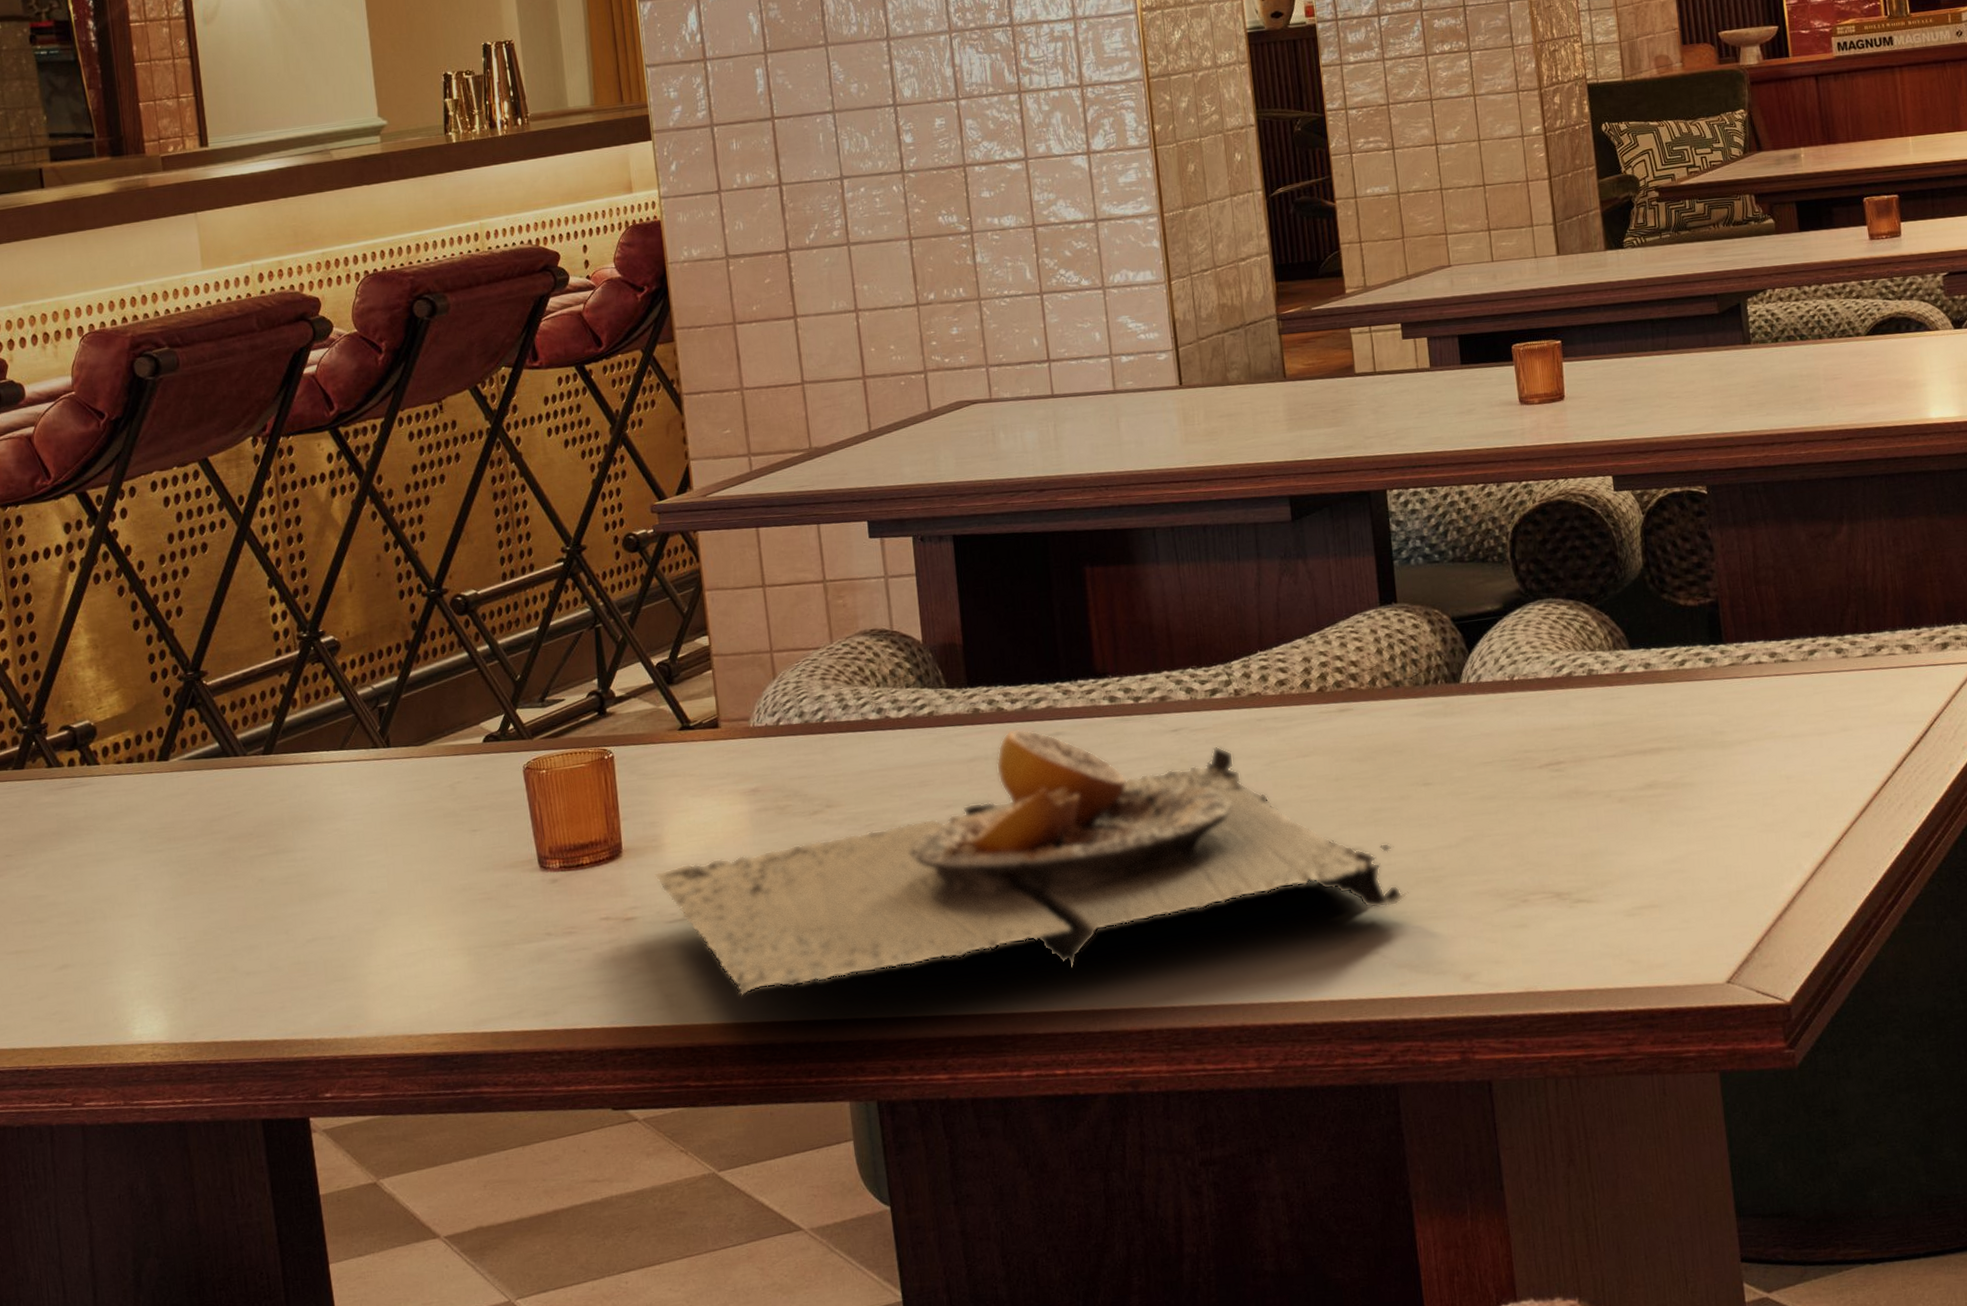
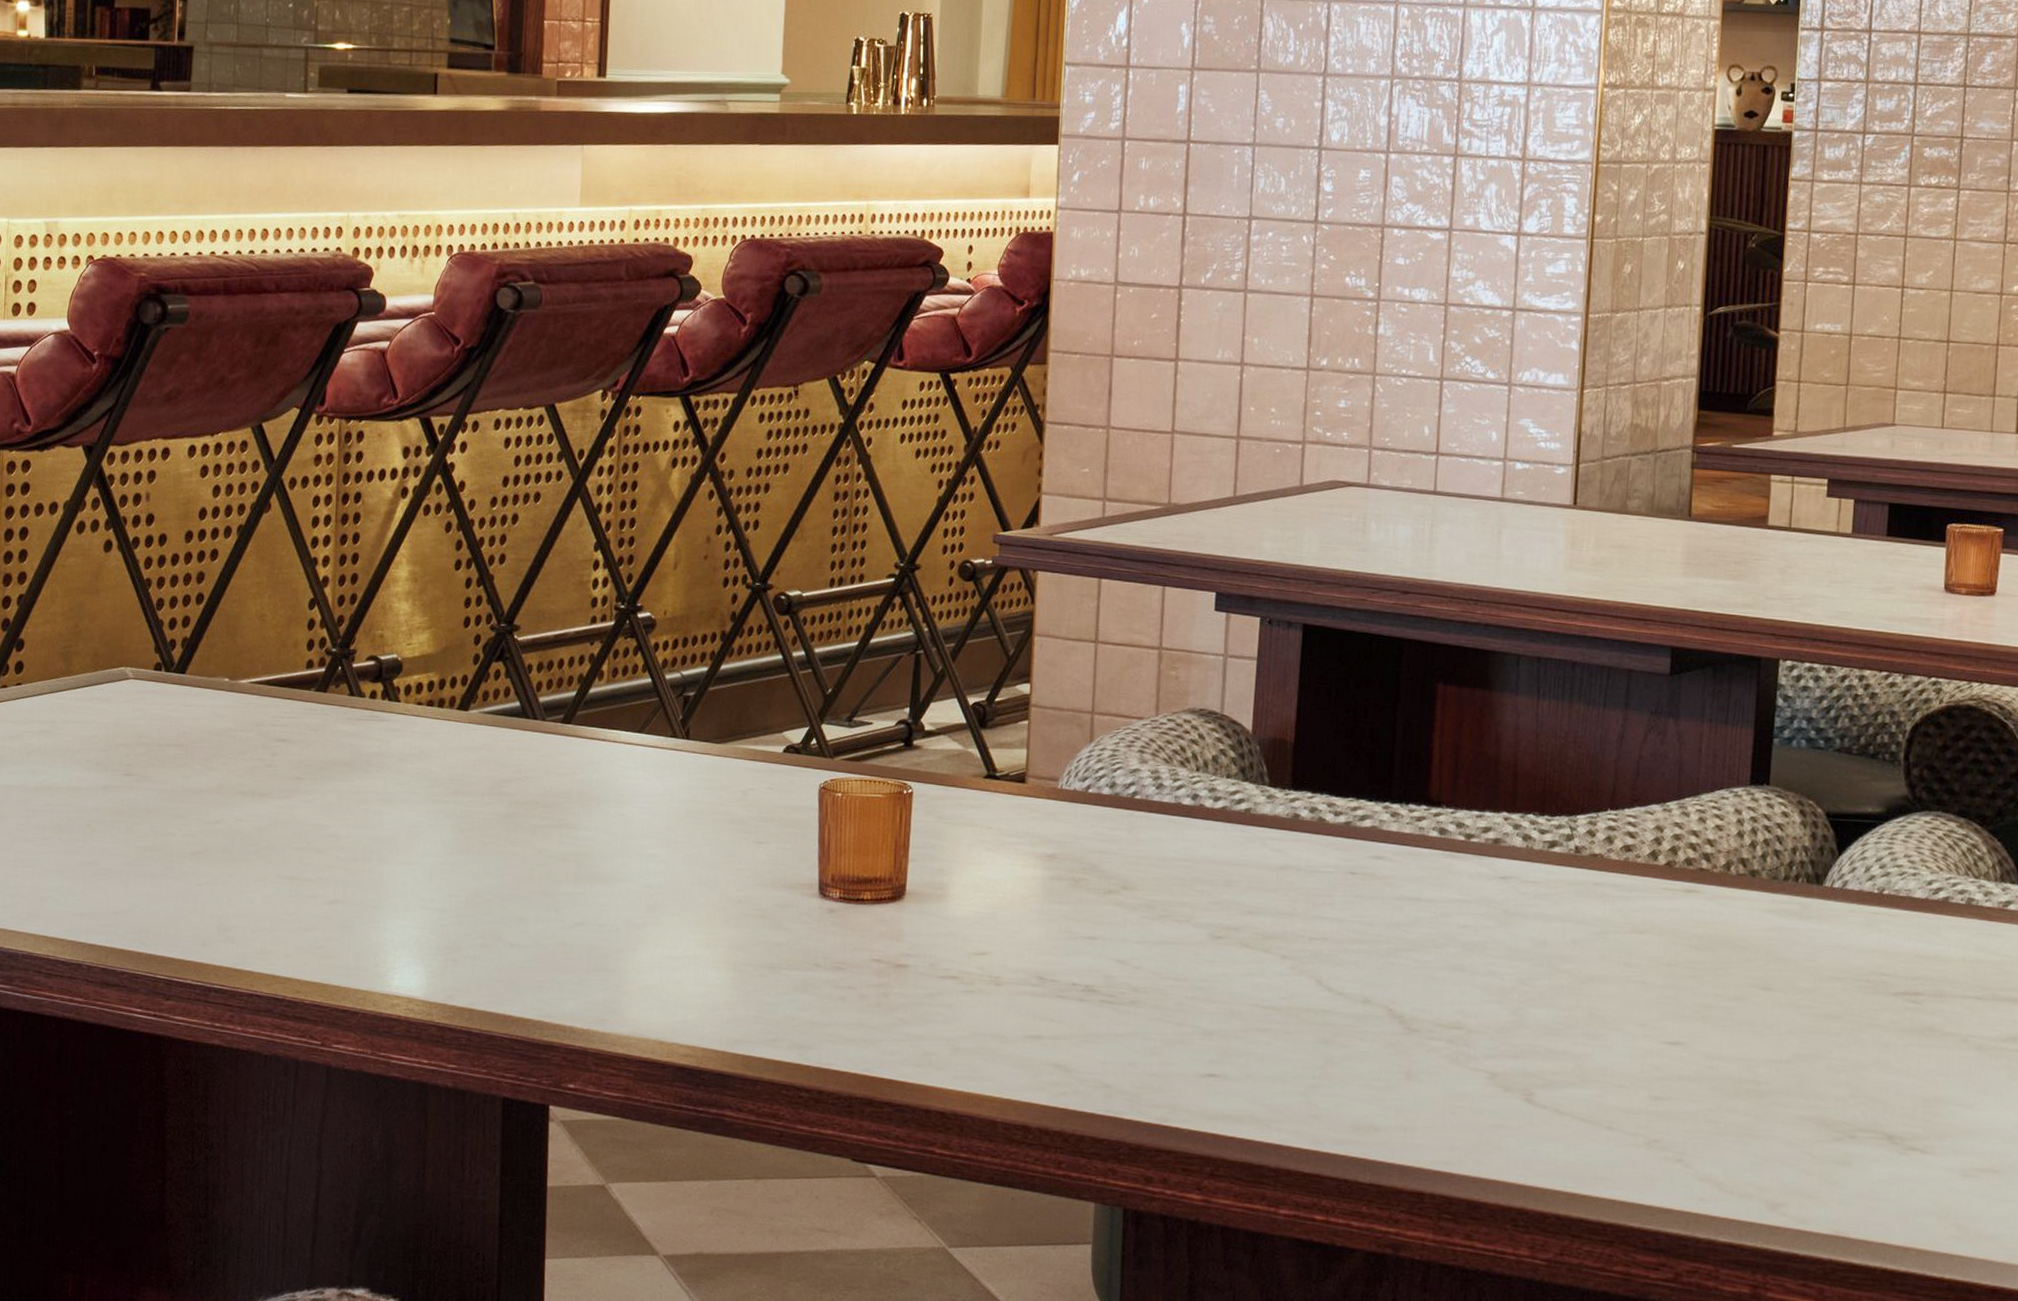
plate: present [654,728,1409,1000] -> none [934,843,1727,1114]

